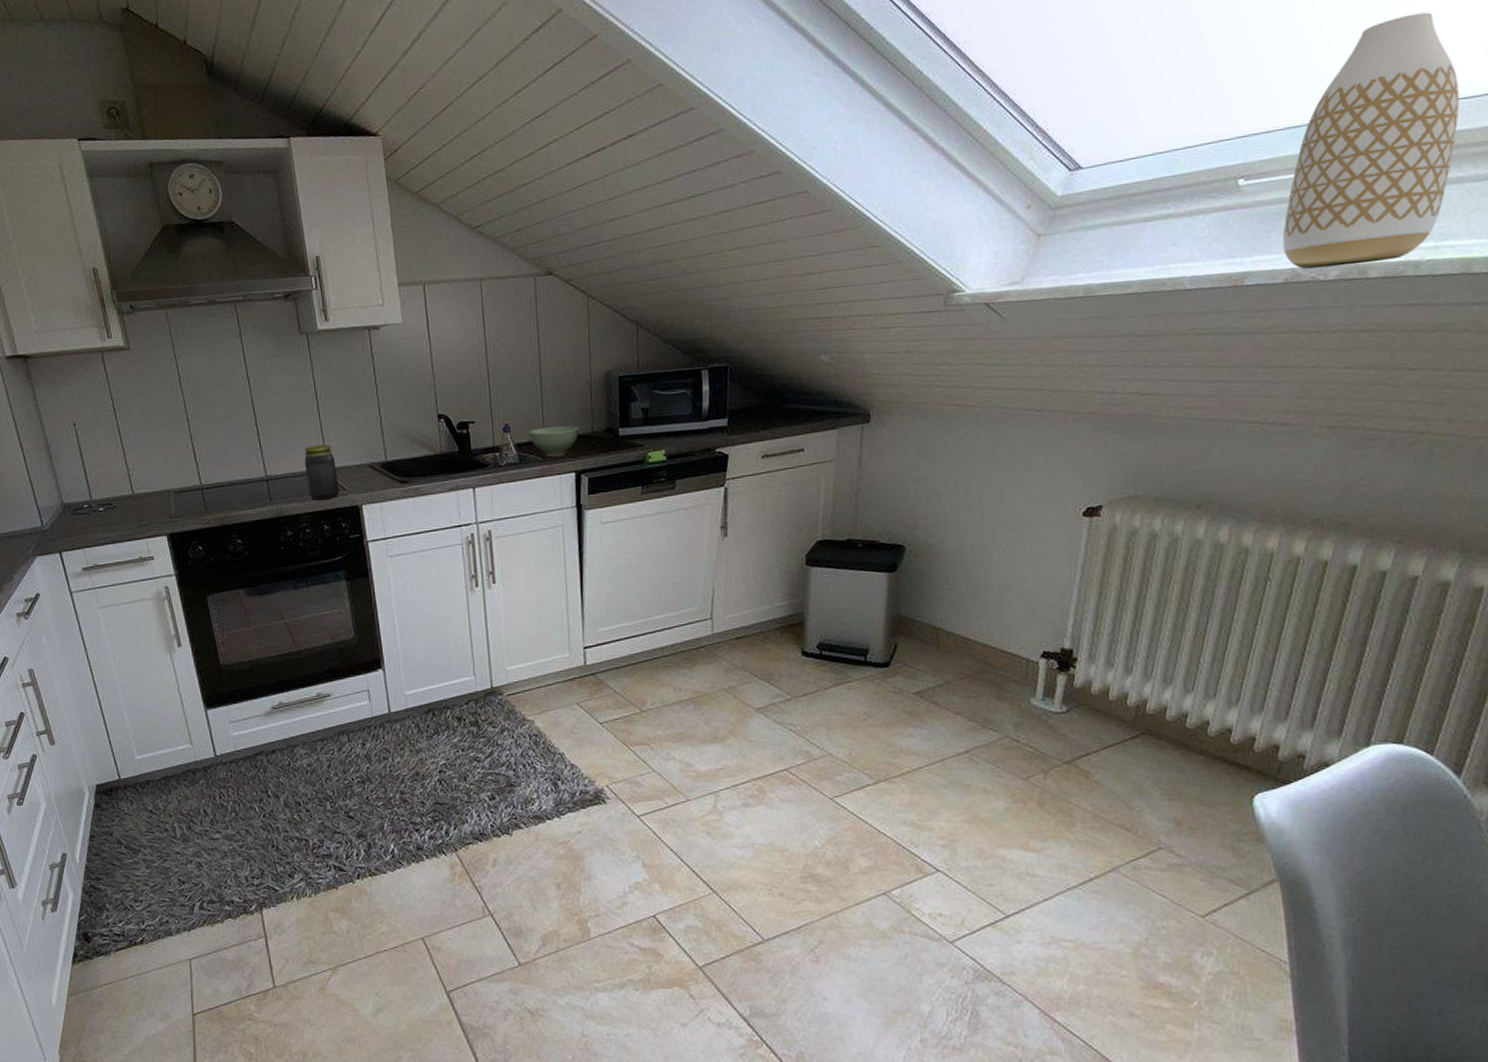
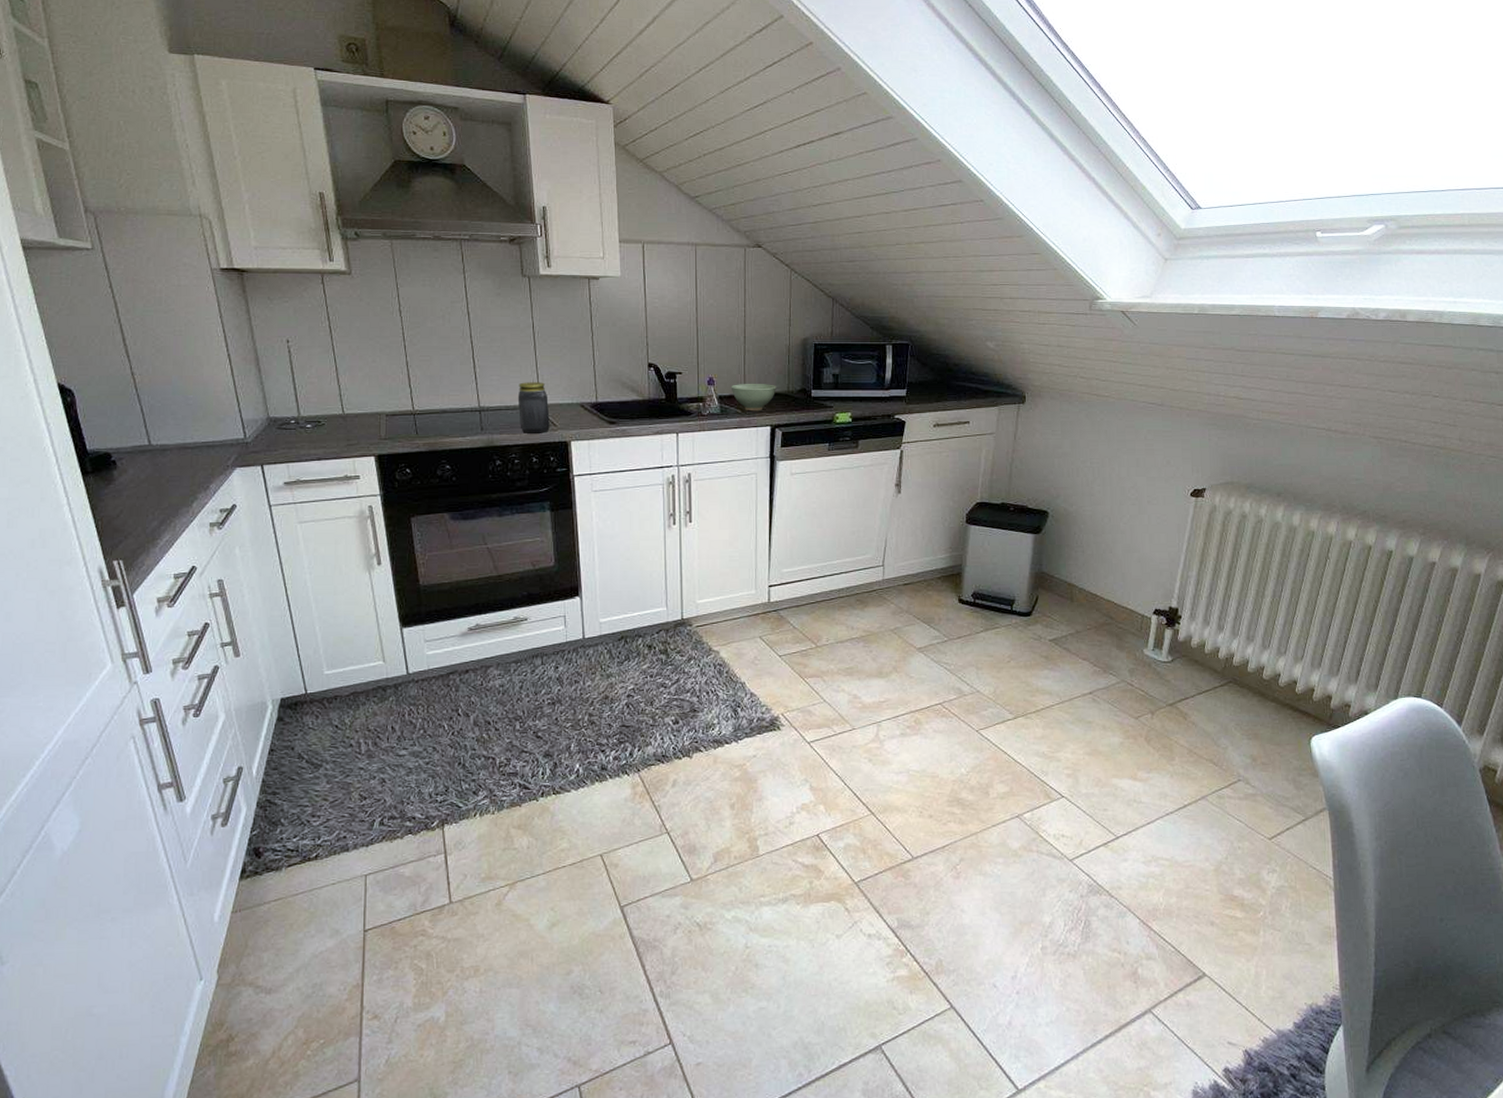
vase: present [1282,12,1460,270] -> none [1346,119,1474,309]

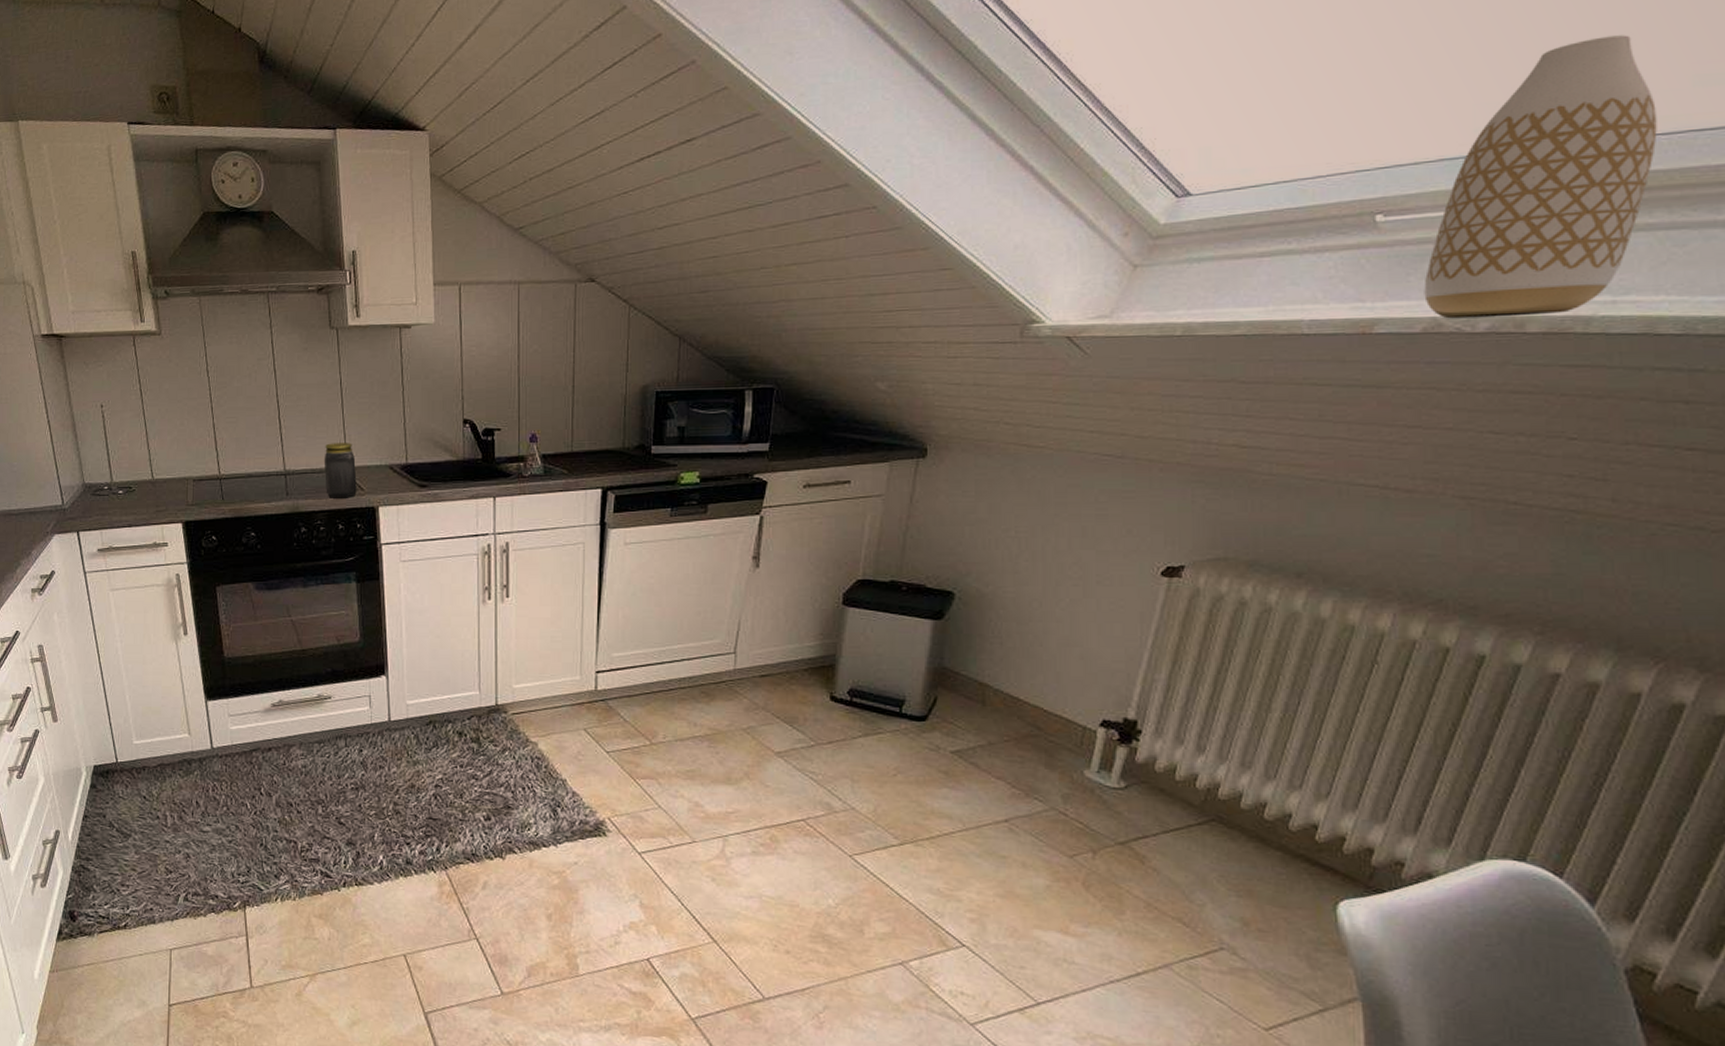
bowl: present [730,384,777,412] -> none [556,440,610,472]
vase: none [1346,119,1474,309] -> present [1424,35,1657,319]

